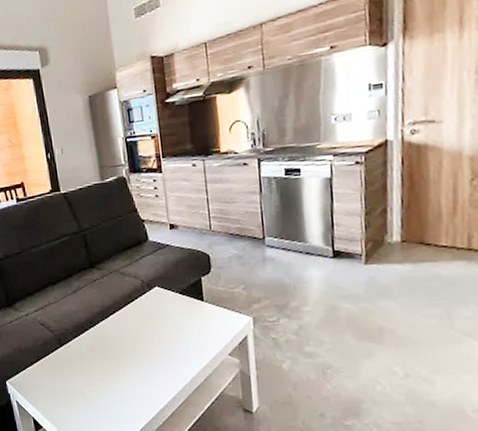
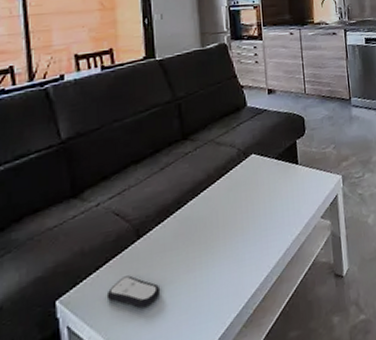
remote control: none [41,373,82,400] -> present [106,275,161,309]

